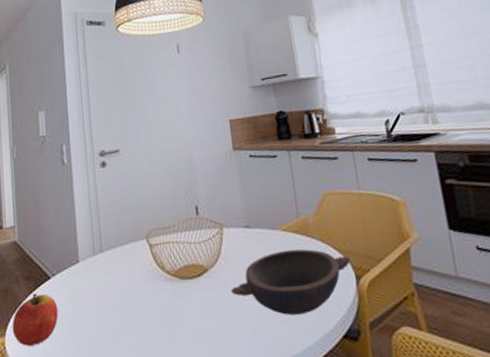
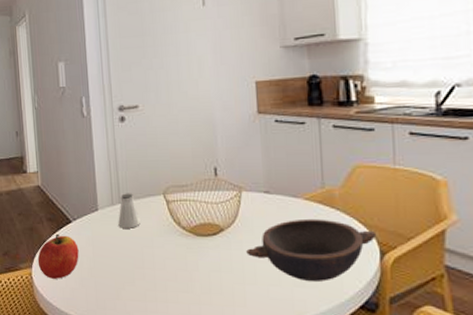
saltshaker: none [100,240,124,280] -> present [118,193,140,228]

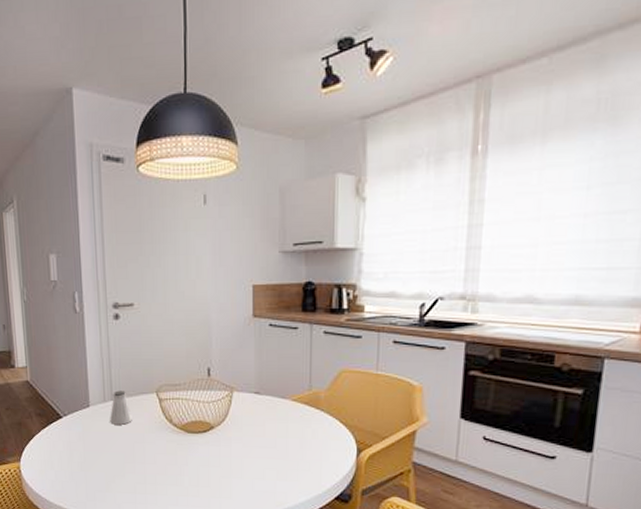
apple: present [37,234,79,279] -> none [26,429,70,472]
bowl: present [246,218,377,281] -> none [234,418,356,476]

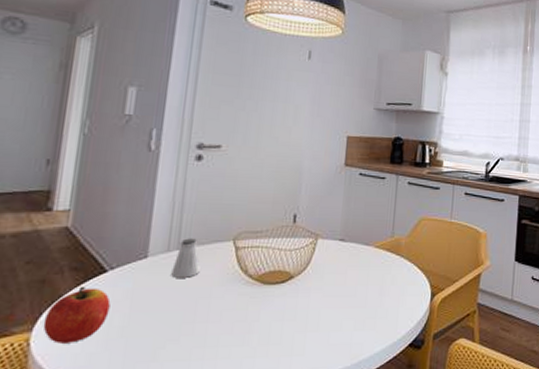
apple: none [26,429,70,472] -> present [43,286,111,344]

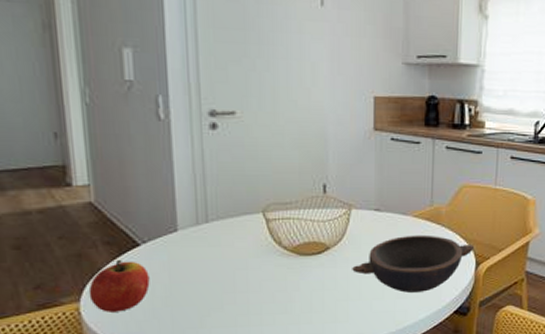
saltshaker: present [171,238,201,278] -> none [204,211,233,250]
bowl: none [313,265,431,324] -> present [352,234,475,293]

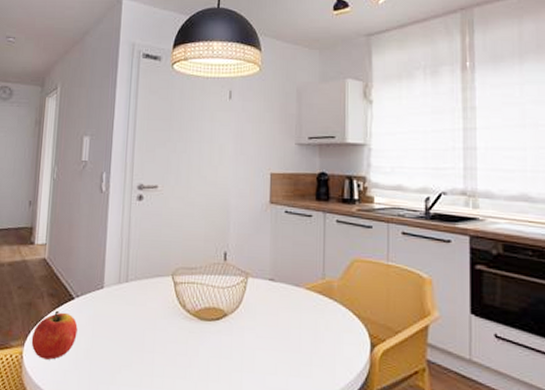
bowl: present [352,234,475,293] -> none [247,308,369,372]

